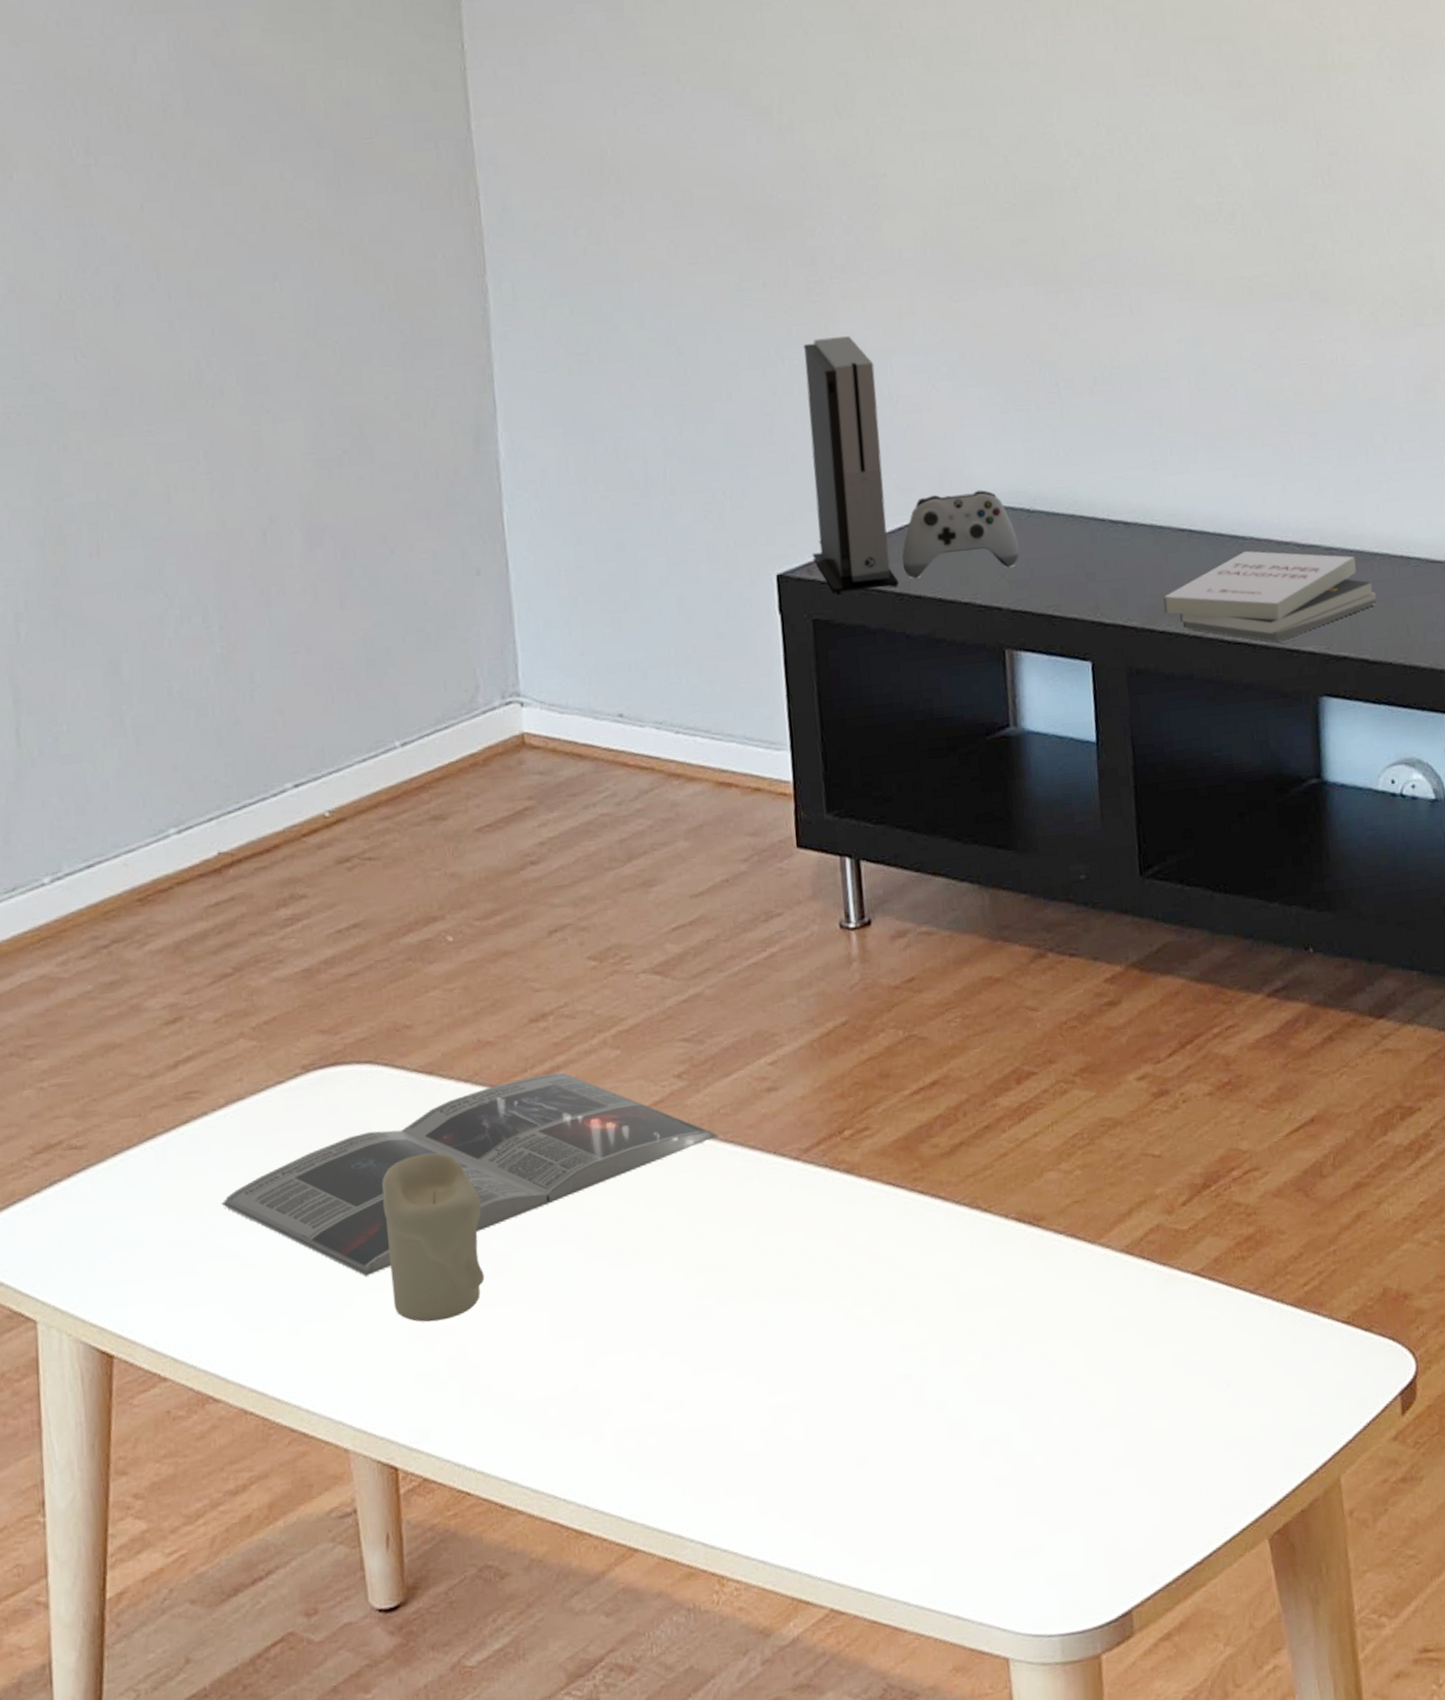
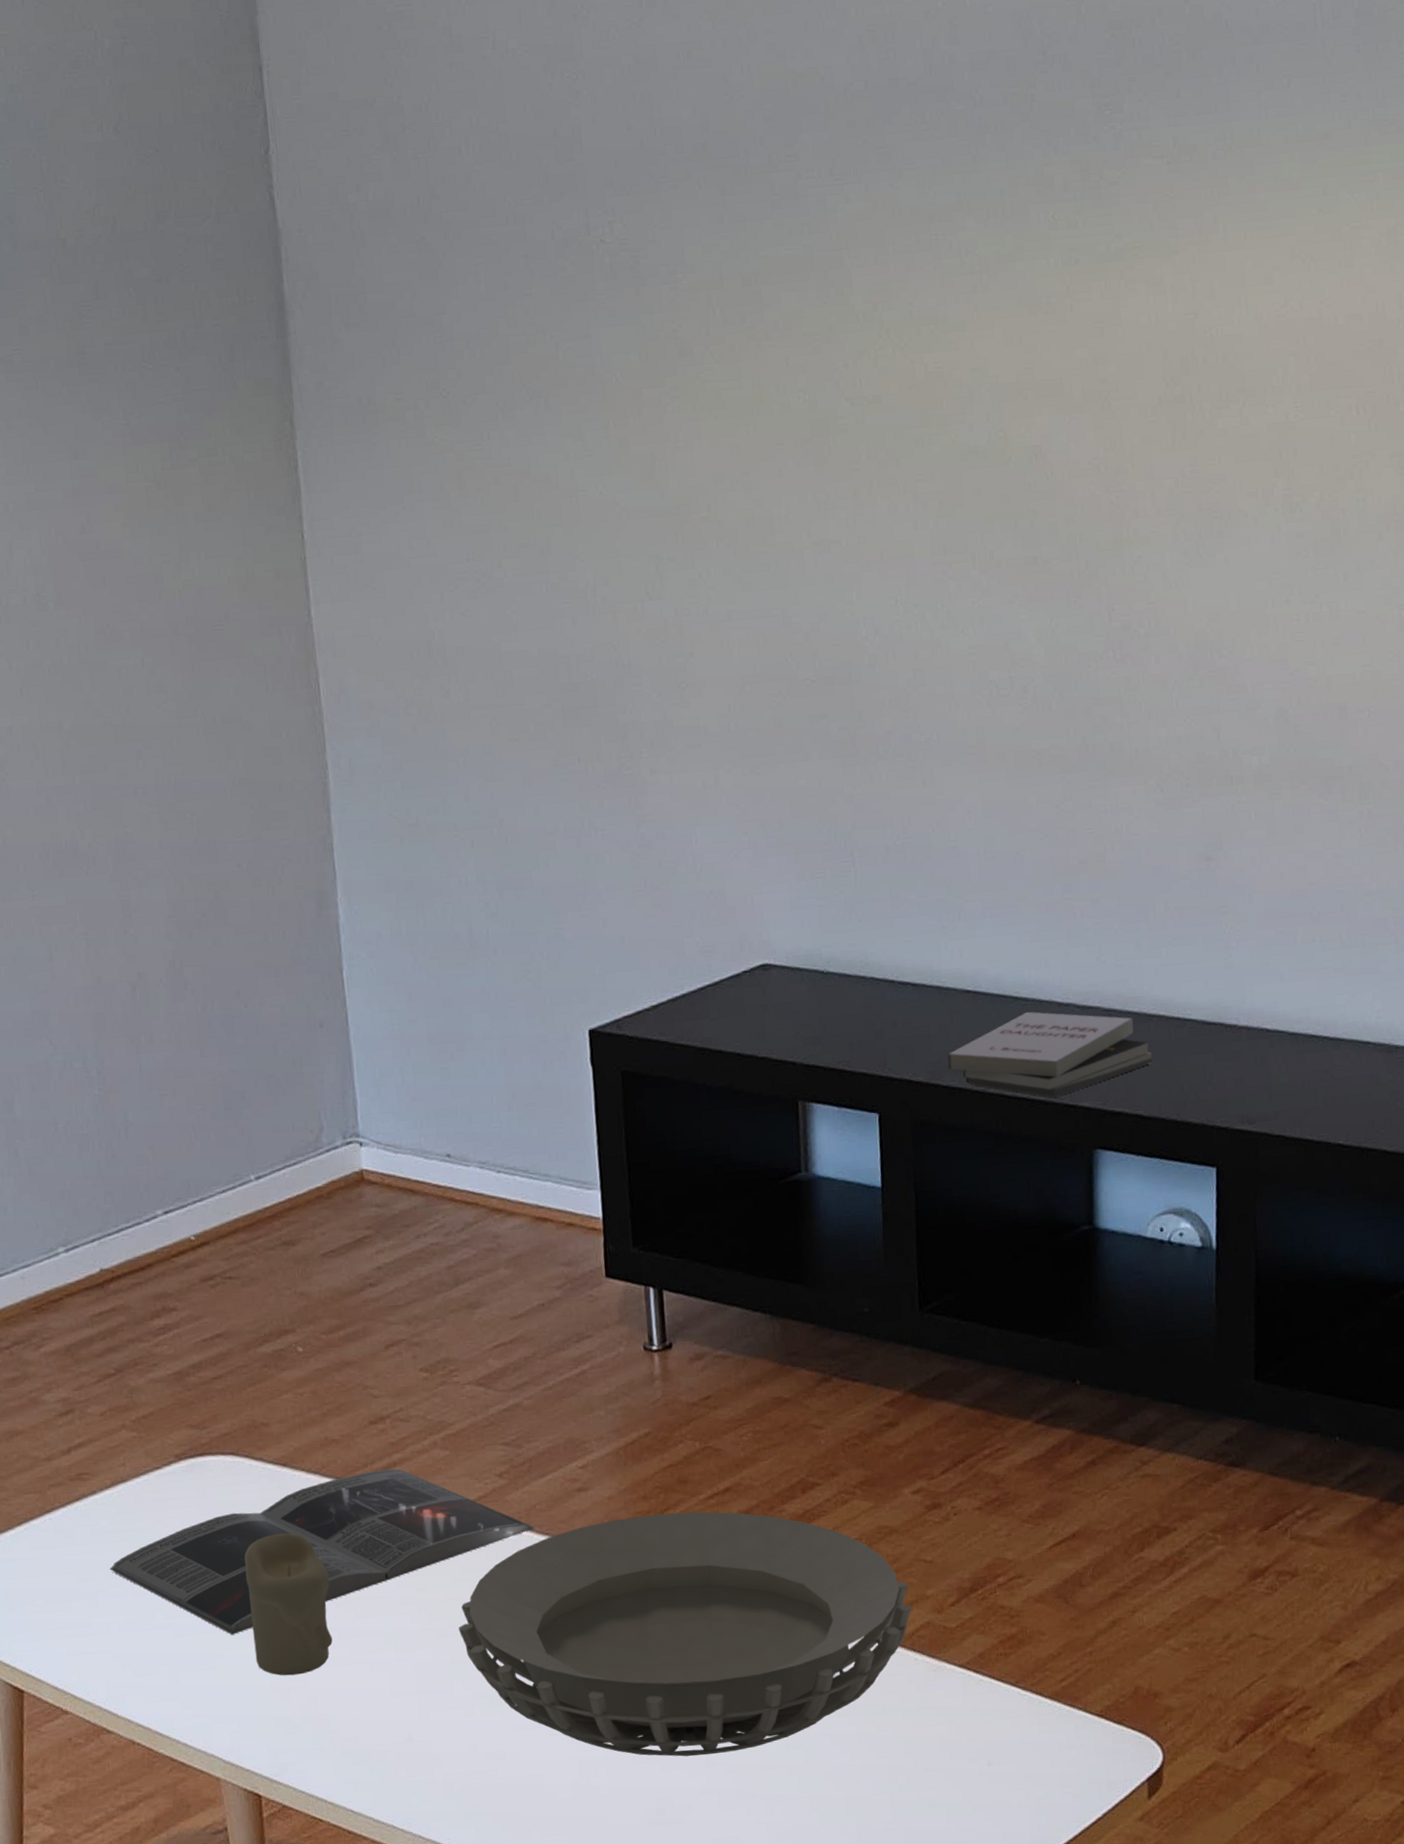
decorative bowl: none [631,1108,1140,1396] -> present [459,1512,912,1757]
video game console: present [803,336,1020,594] -> none [614,808,813,1048]

